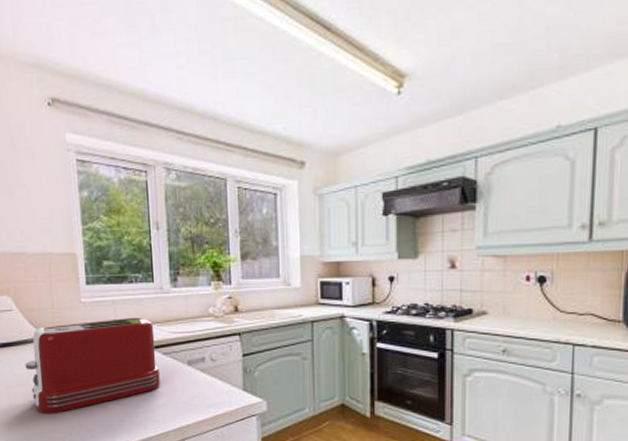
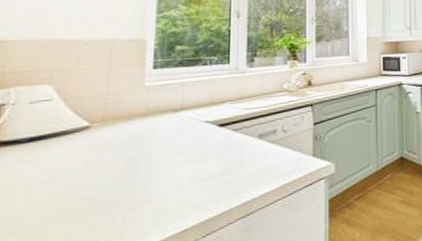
toaster: present [25,318,160,414] -> none [57,97,227,213]

